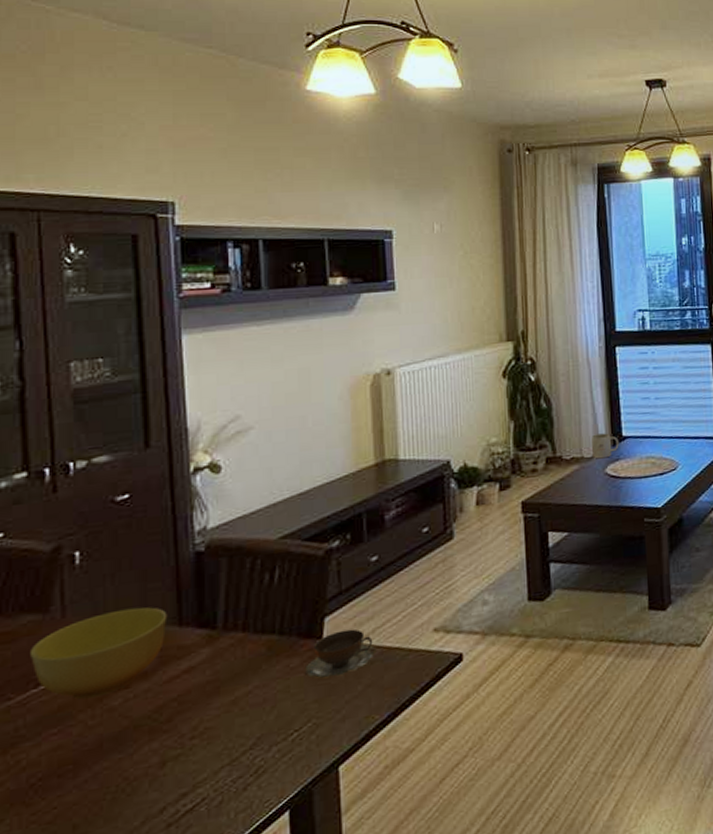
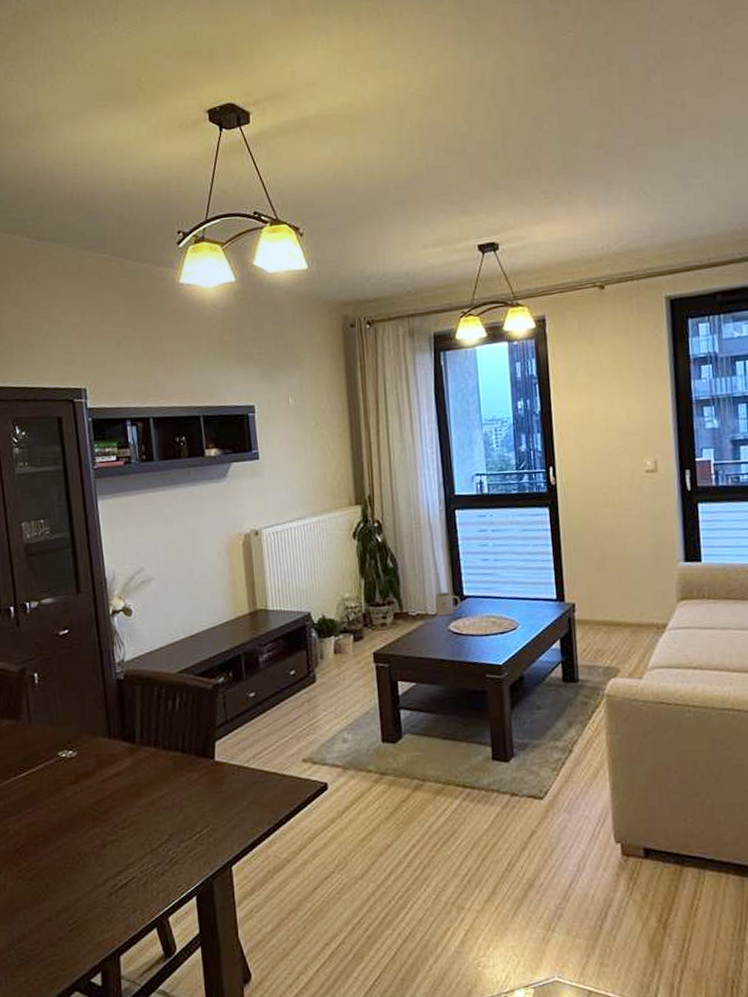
bowl: present [29,607,168,700] -> none [9,720,101,789]
teacup: present [305,629,377,679] -> none [202,753,257,792]

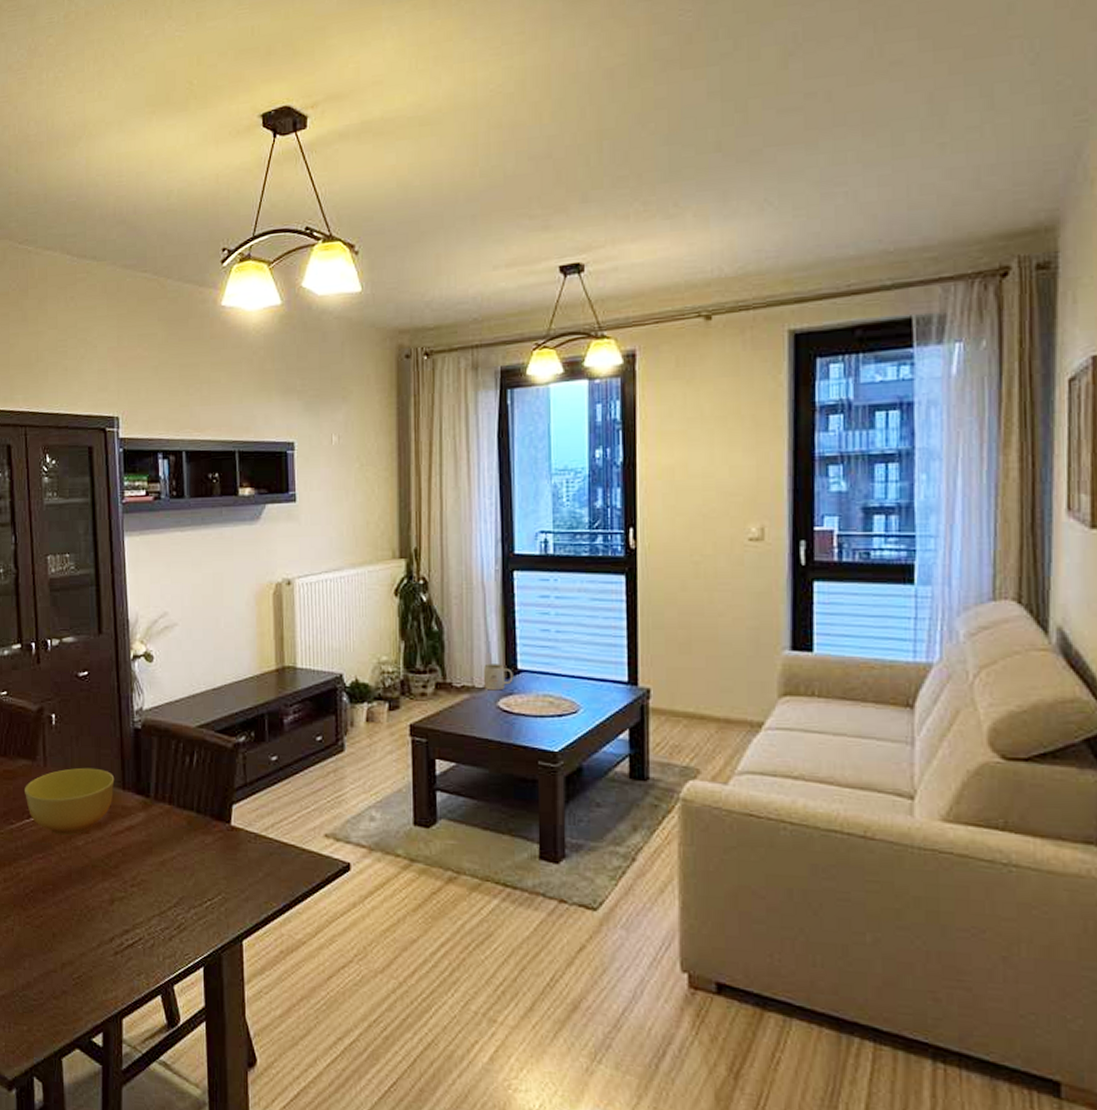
bowl: none [9,720,101,789] -> present [23,767,115,836]

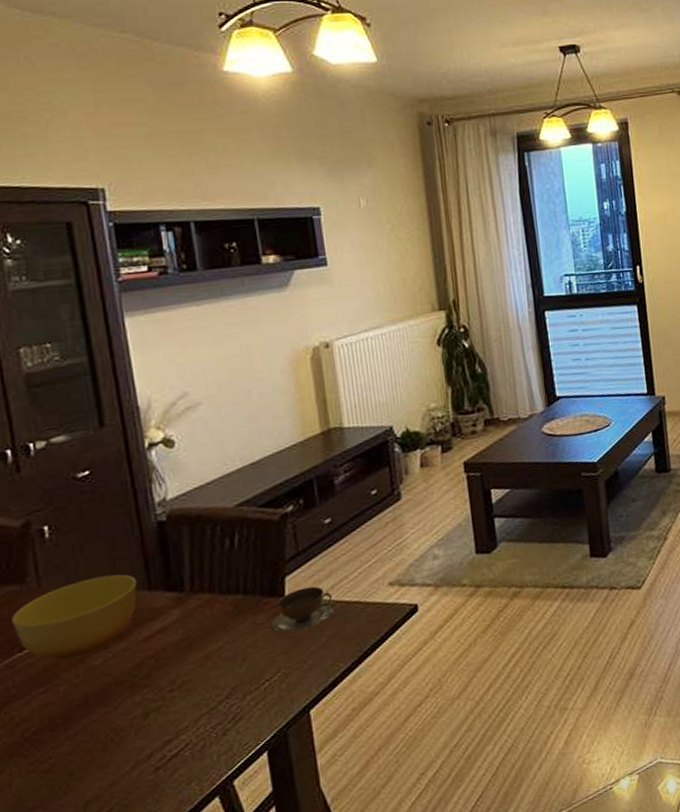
teacup: none [217,819,275,860] -> present [271,586,337,633]
mug: present [483,664,513,691] -> none [526,394,554,419]

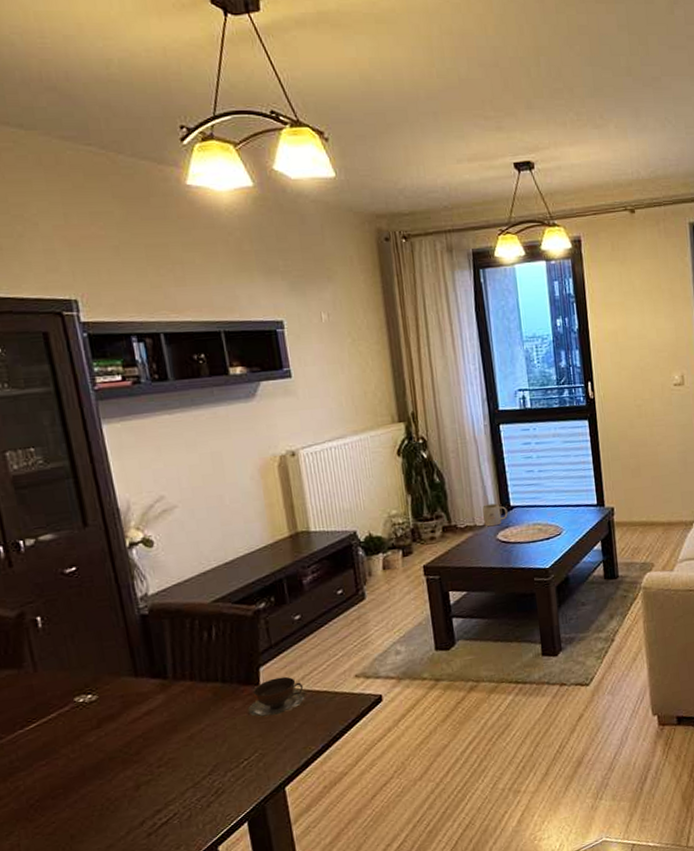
bowl: present [10,574,138,661] -> none [11,661,125,738]
mug: none [526,394,554,419] -> present [482,503,508,527]

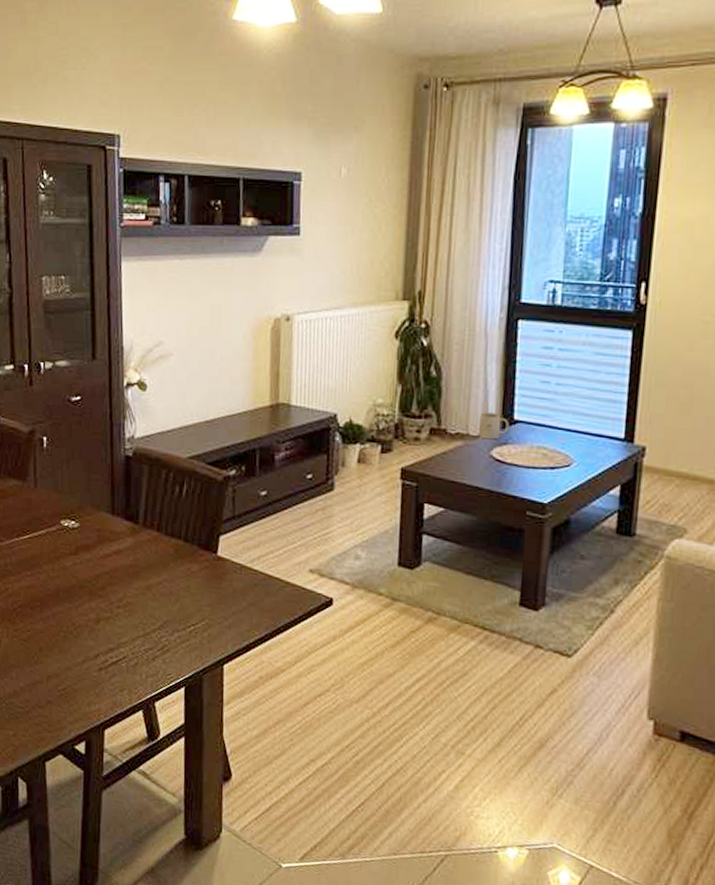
teacup: present [247,676,308,718] -> none [202,550,260,590]

